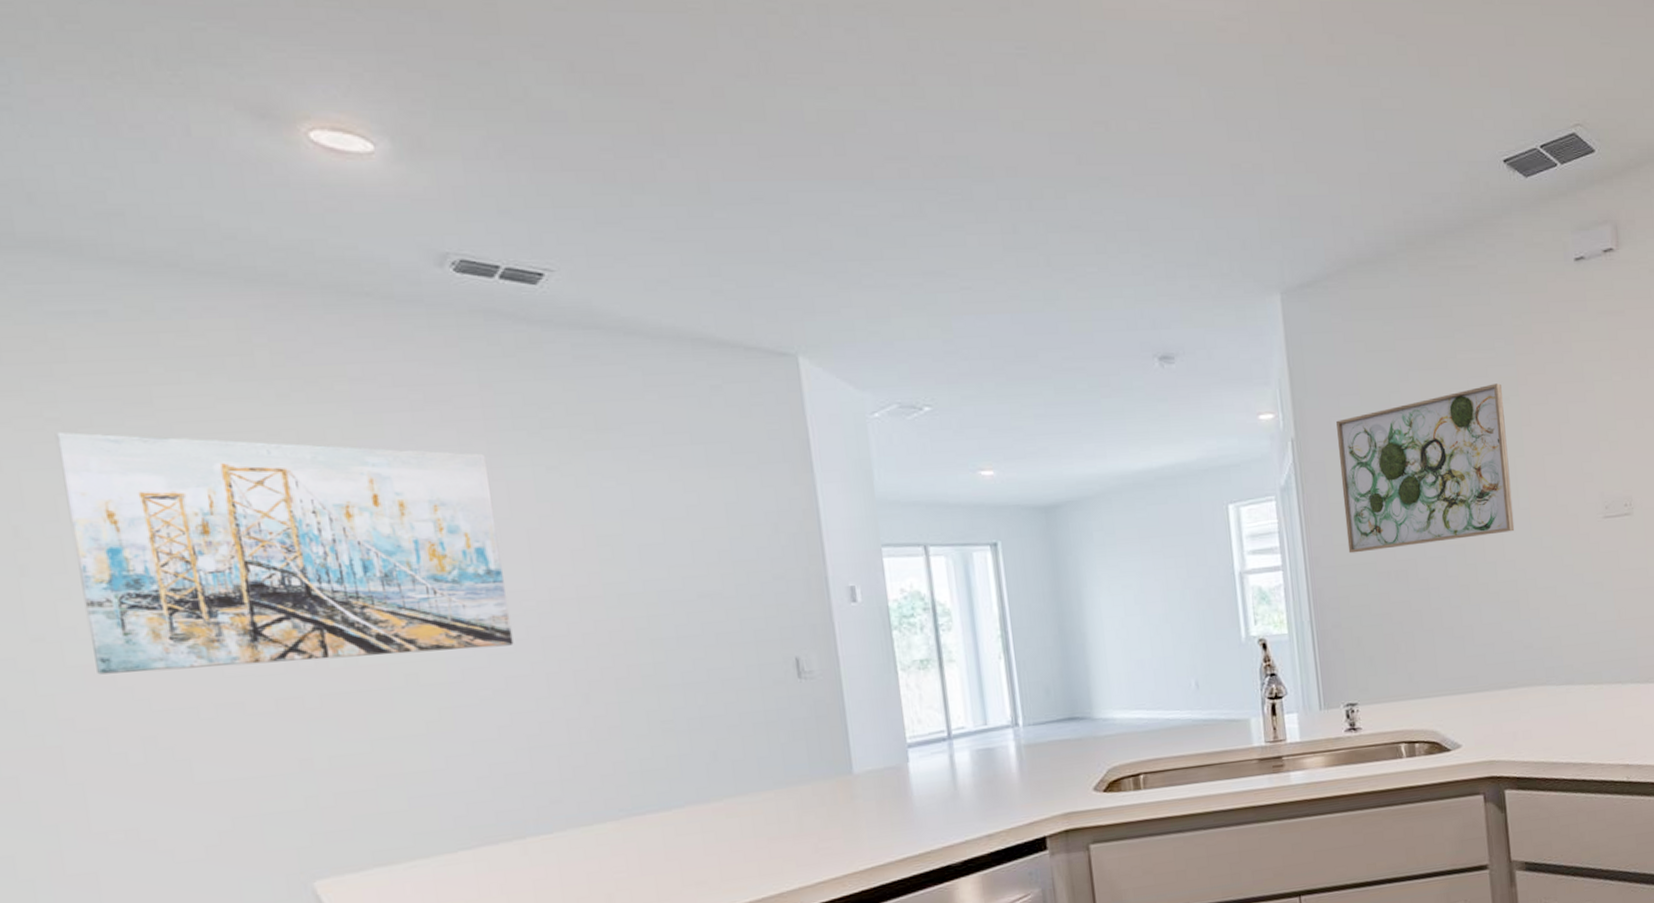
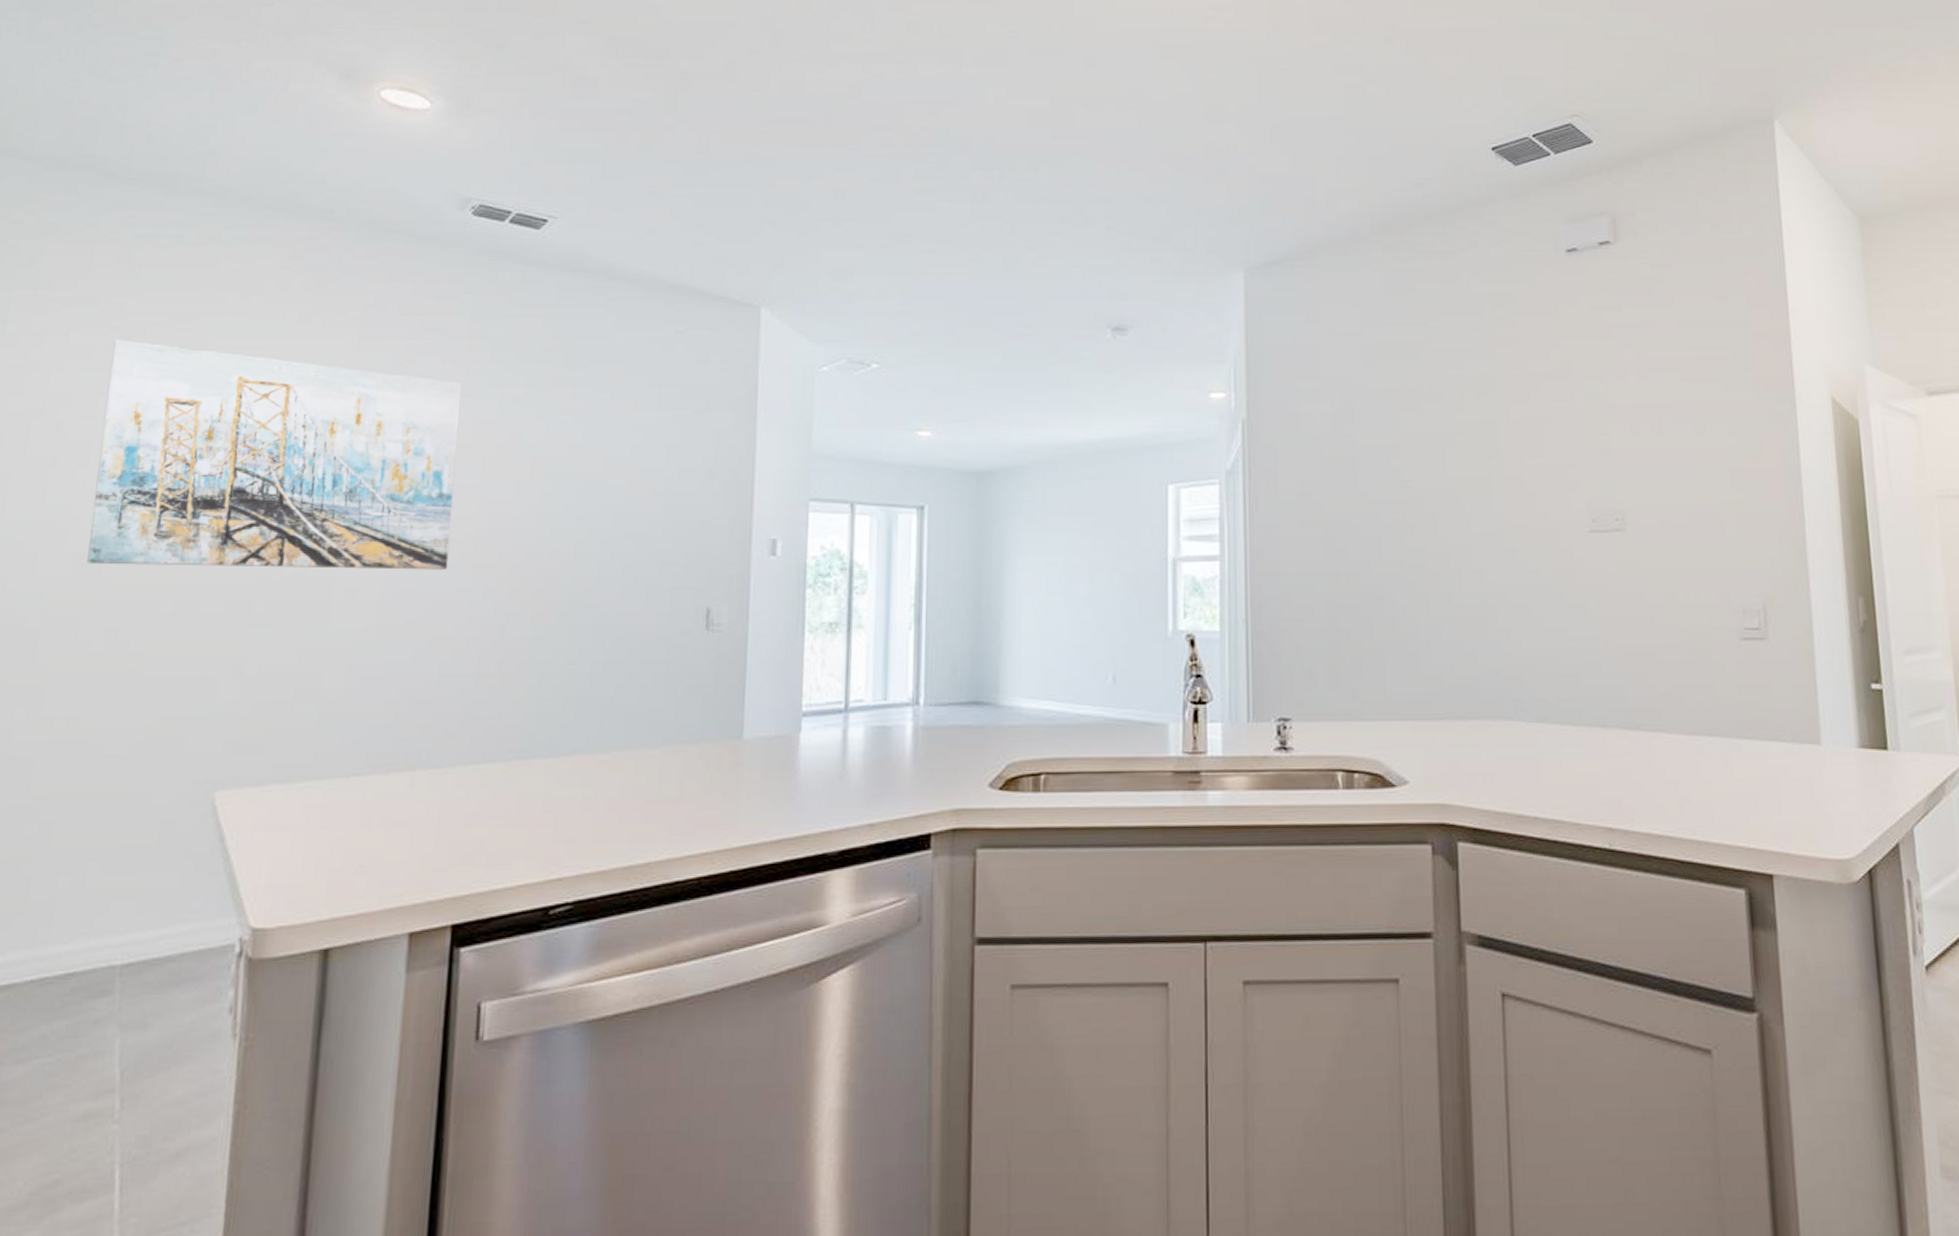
wall art: present [1336,383,1515,554] -> none [1292,376,1485,548]

